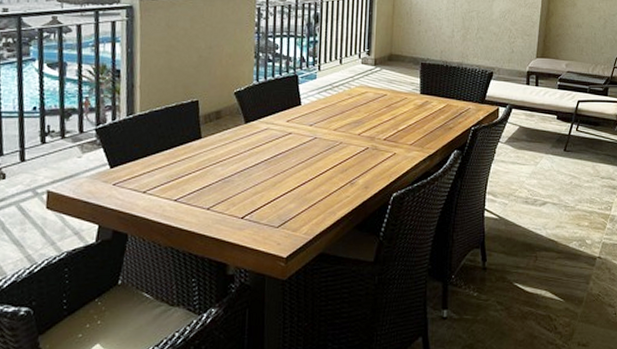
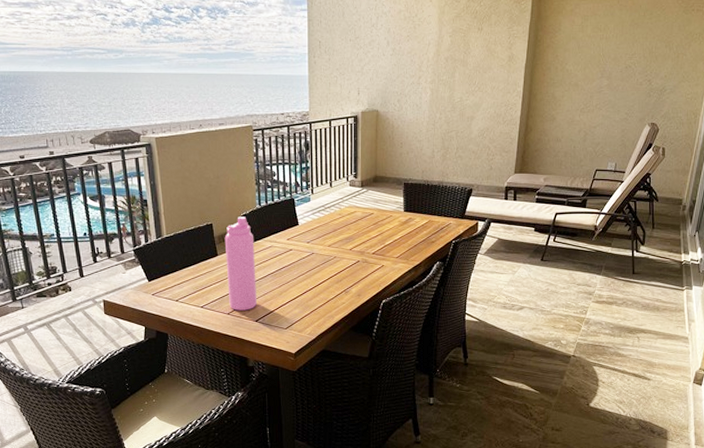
water bottle: none [210,93,248,205] -> present [224,216,258,311]

